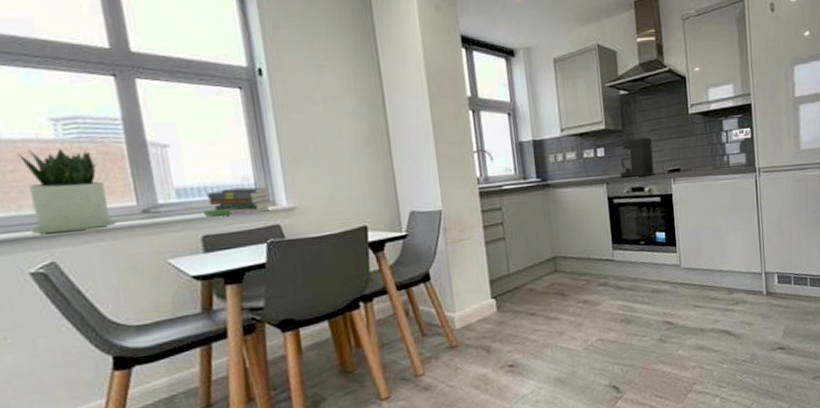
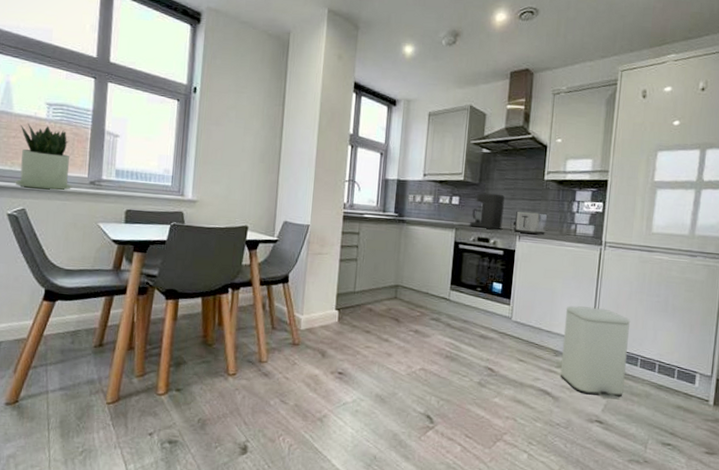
books: present [204,186,274,217] -> none [131,176,183,200]
toaster: none [665,149,700,176] -> present [513,211,548,236]
pedal bin: none [732,236,799,325] -> present [560,305,631,401]

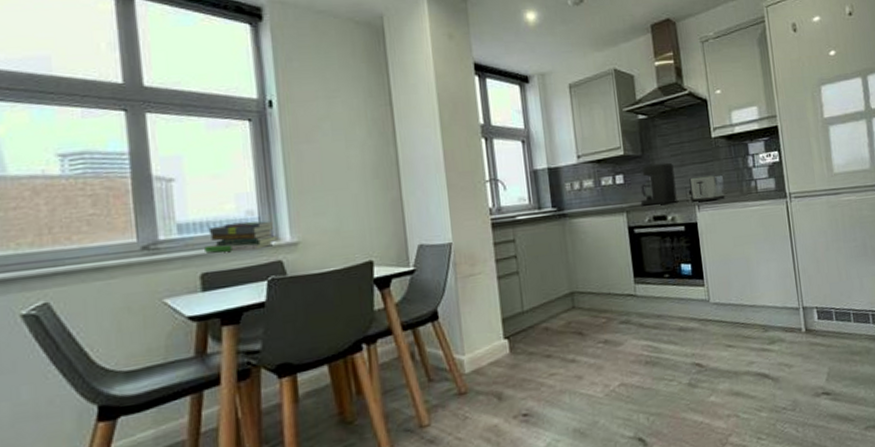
planter: present [14,124,73,191] -> none [21,184,117,274]
books: none [131,176,183,200] -> present [204,220,277,253]
pedal bin: present [560,305,631,401] -> none [764,266,844,367]

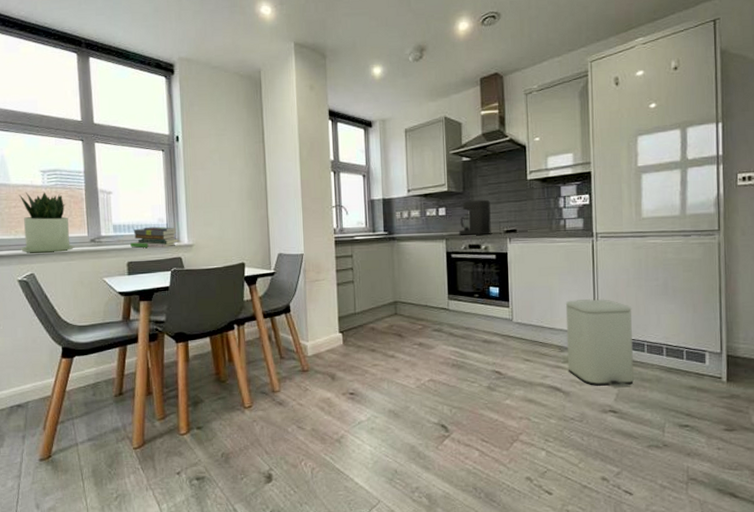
planter: none [21,184,117,274] -> present [18,192,75,253]
toaster: present [688,174,725,203] -> none [502,212,536,236]
pedal bin: none [764,266,844,367] -> present [565,299,634,389]

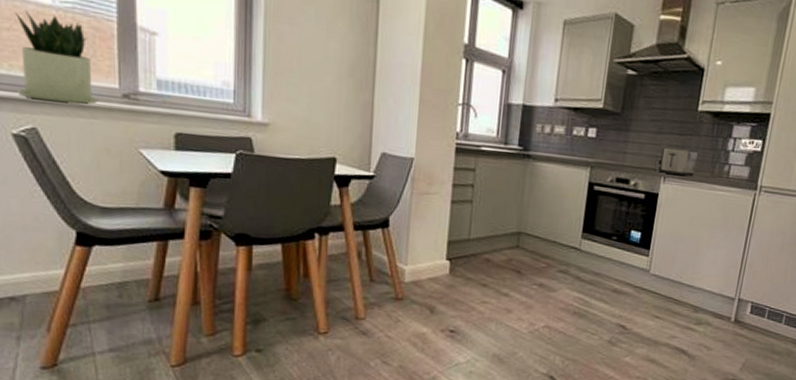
books: present [130,226,179,248] -> none [181,89,249,122]
coffee maker: present [458,199,491,236] -> none [606,124,650,170]
toaster: none [502,212,536,236] -> present [658,147,699,177]
pedal bin: present [565,299,634,389] -> none [698,257,780,359]

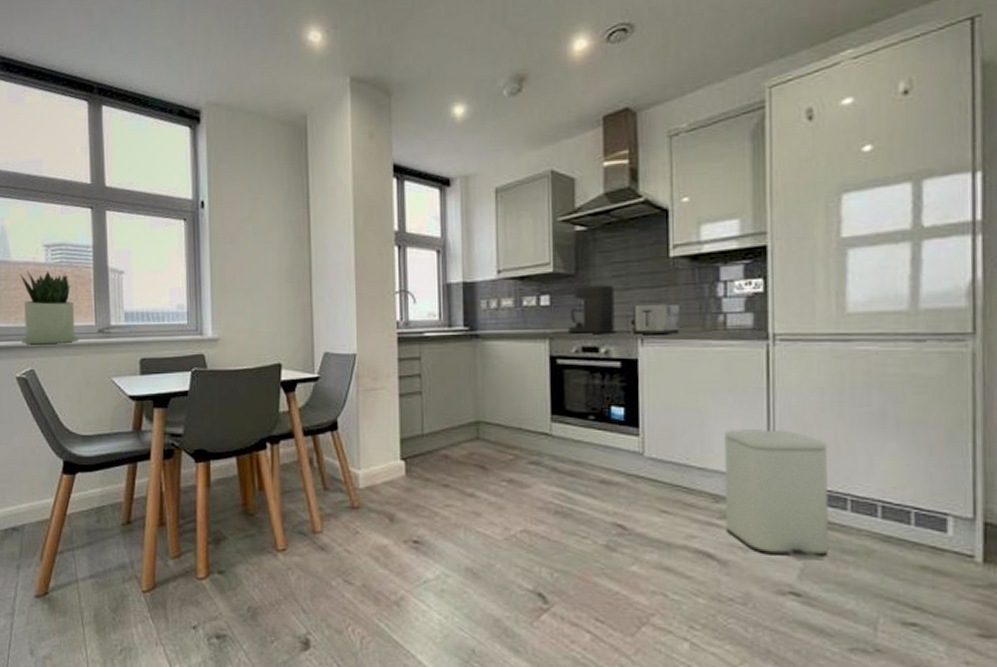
coffee maker: none [606,124,650,170] -> present [567,284,615,335]
pedal bin: none [698,257,780,359] -> present [723,429,829,562]

